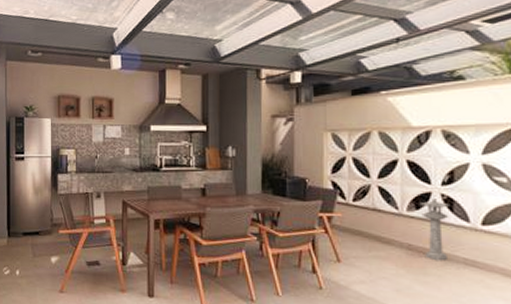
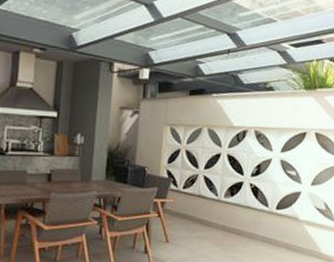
lantern: present [419,198,449,262] -> none [234,187,255,240]

